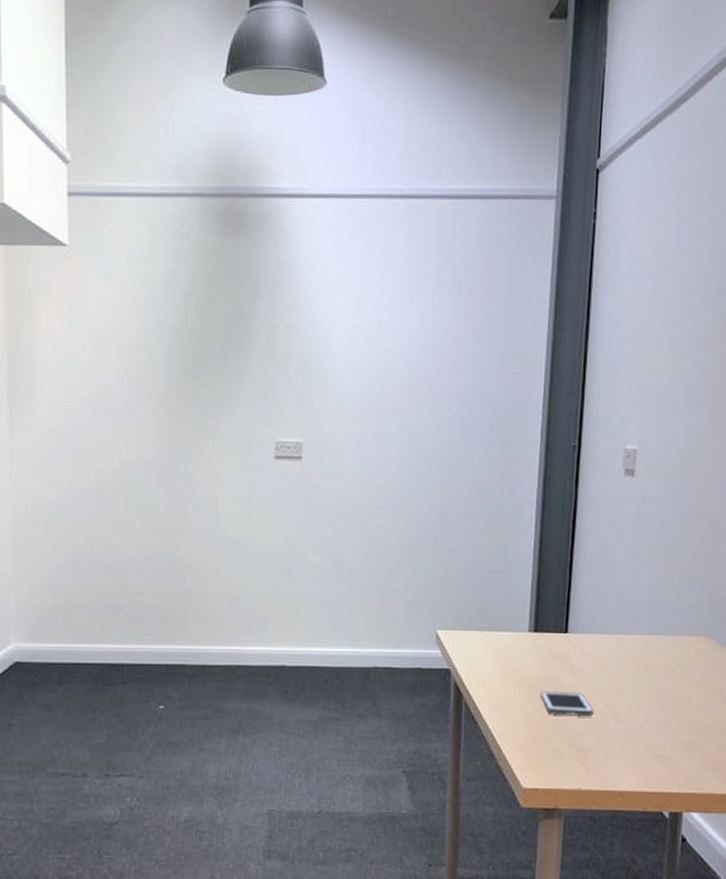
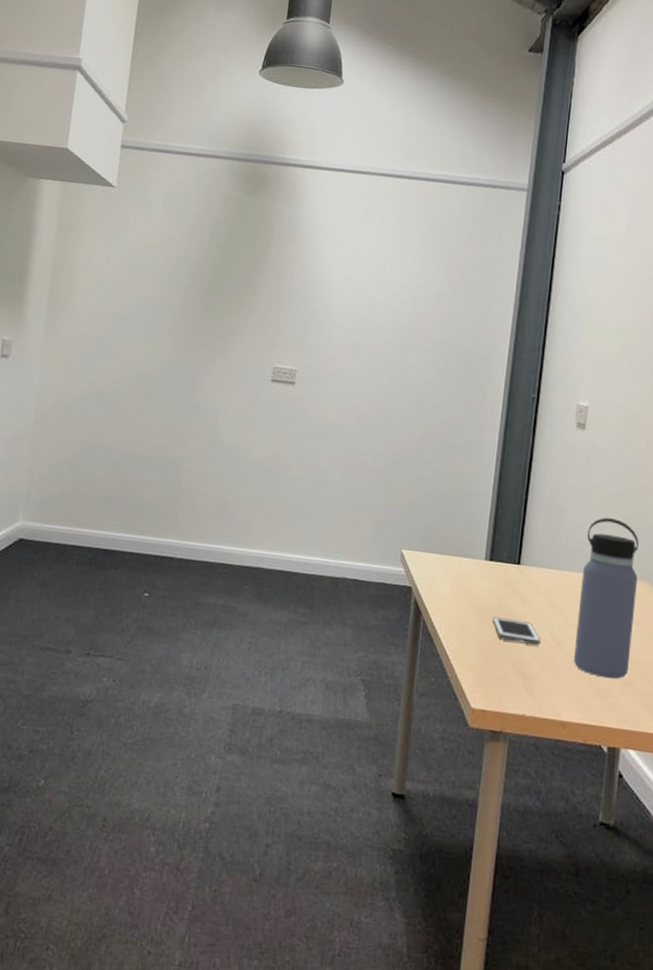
water bottle: none [629,572,698,743] -> present [573,517,639,679]

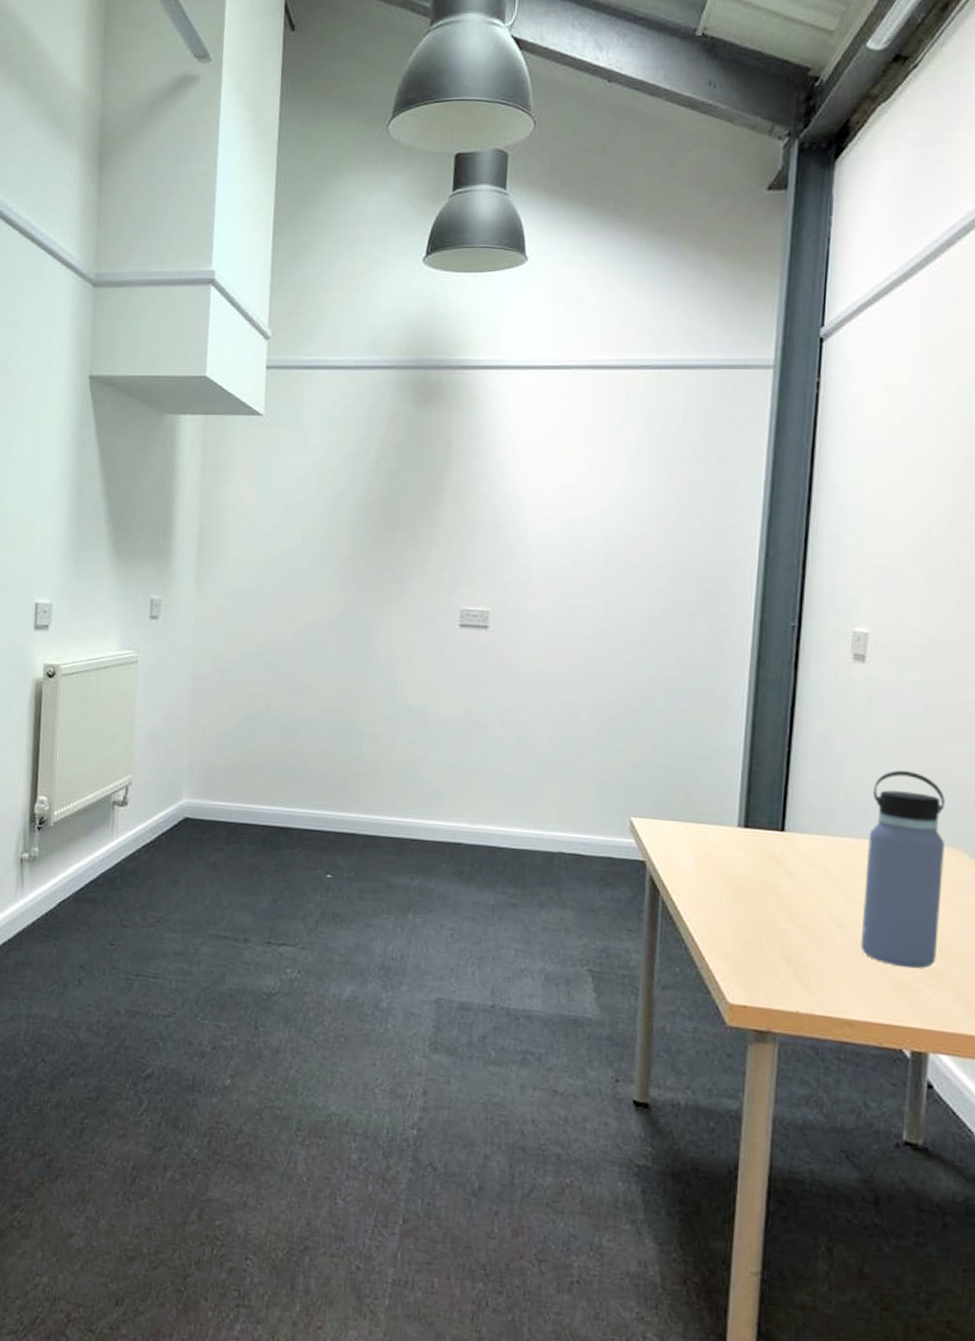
cell phone: present [492,617,541,645] -> none [751,895,816,928]

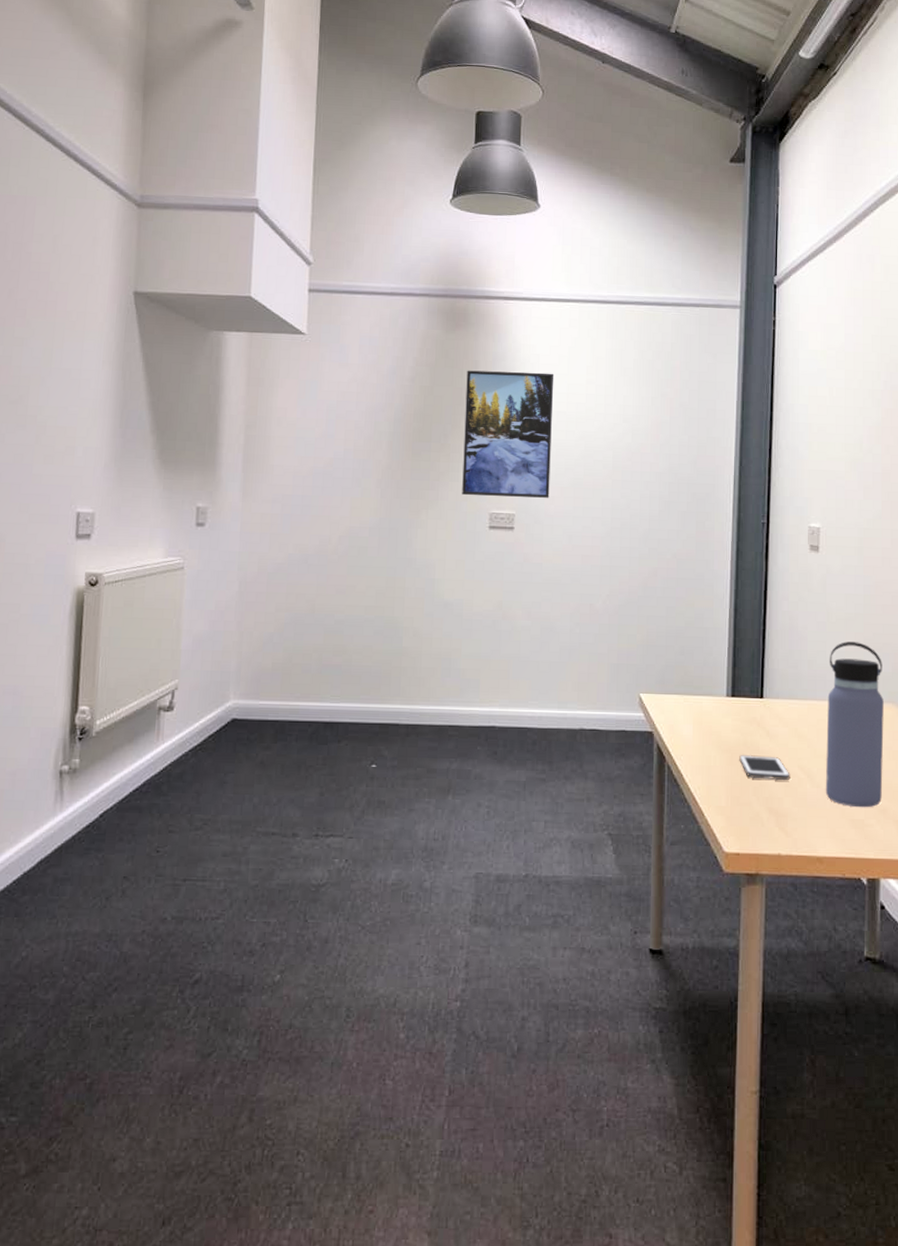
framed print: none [430,450,540,594] -> present [462,370,554,498]
cell phone: none [751,895,816,928] -> present [739,755,790,781]

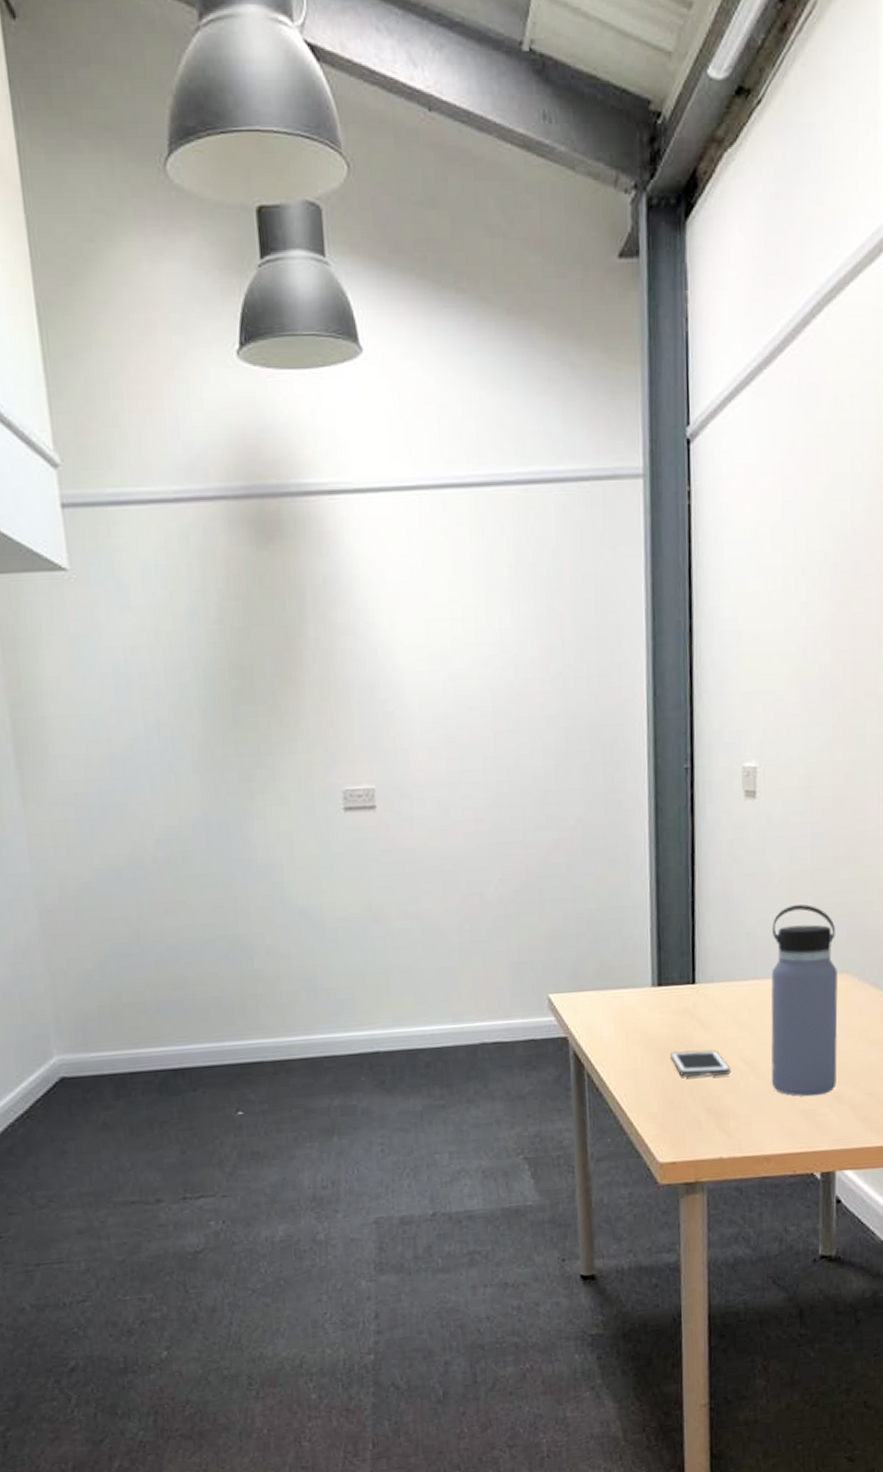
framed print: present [462,370,554,498] -> none [290,594,416,771]

